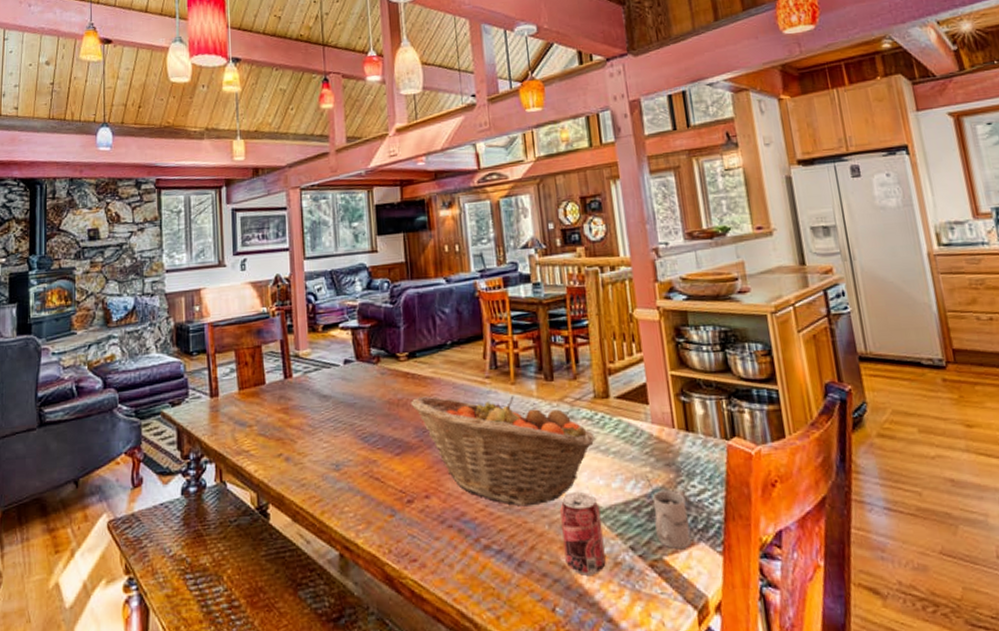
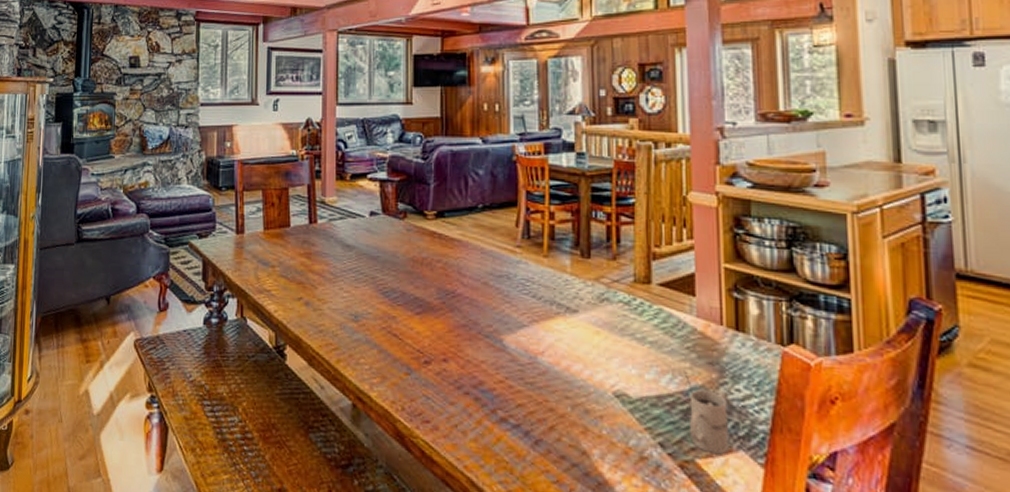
fruit basket: present [410,396,596,507] -> none [435,258,632,385]
beverage can: present [560,491,606,576] -> none [585,376,631,466]

